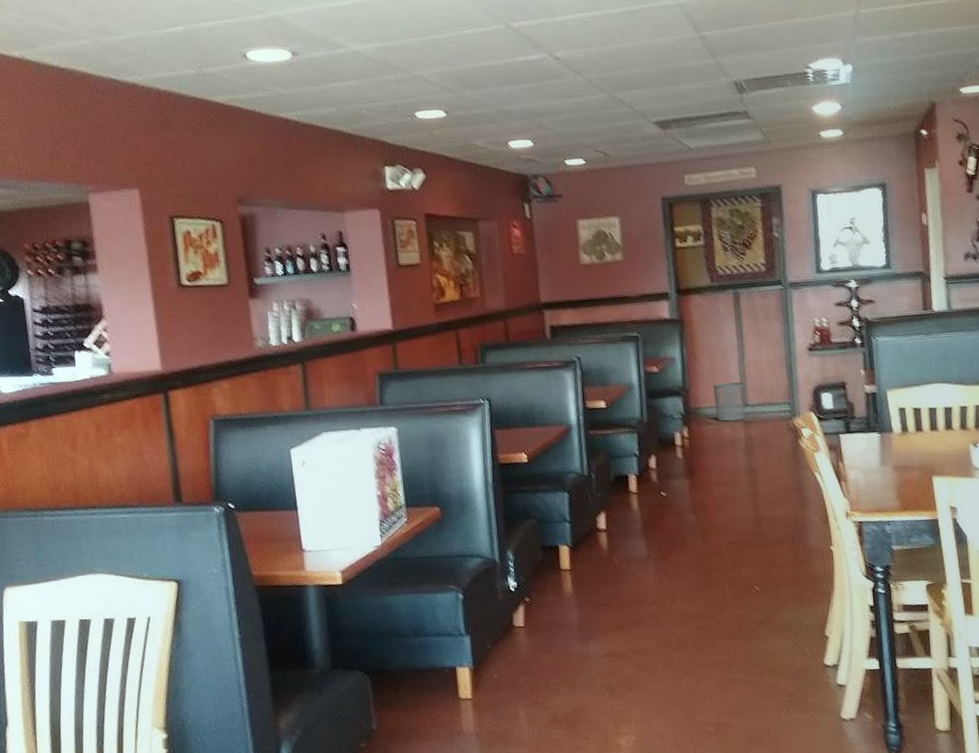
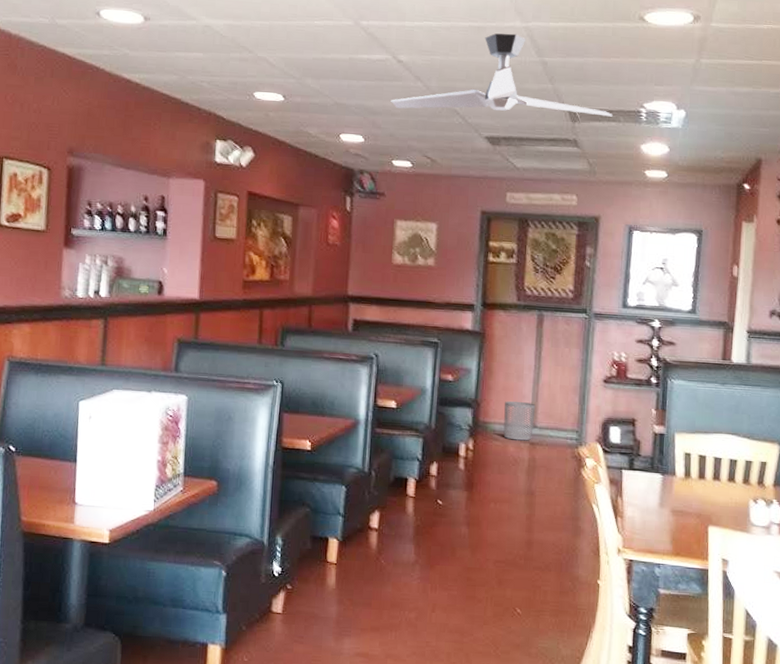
ceiling fan: none [554,12,780,106] -> present [391,33,613,117]

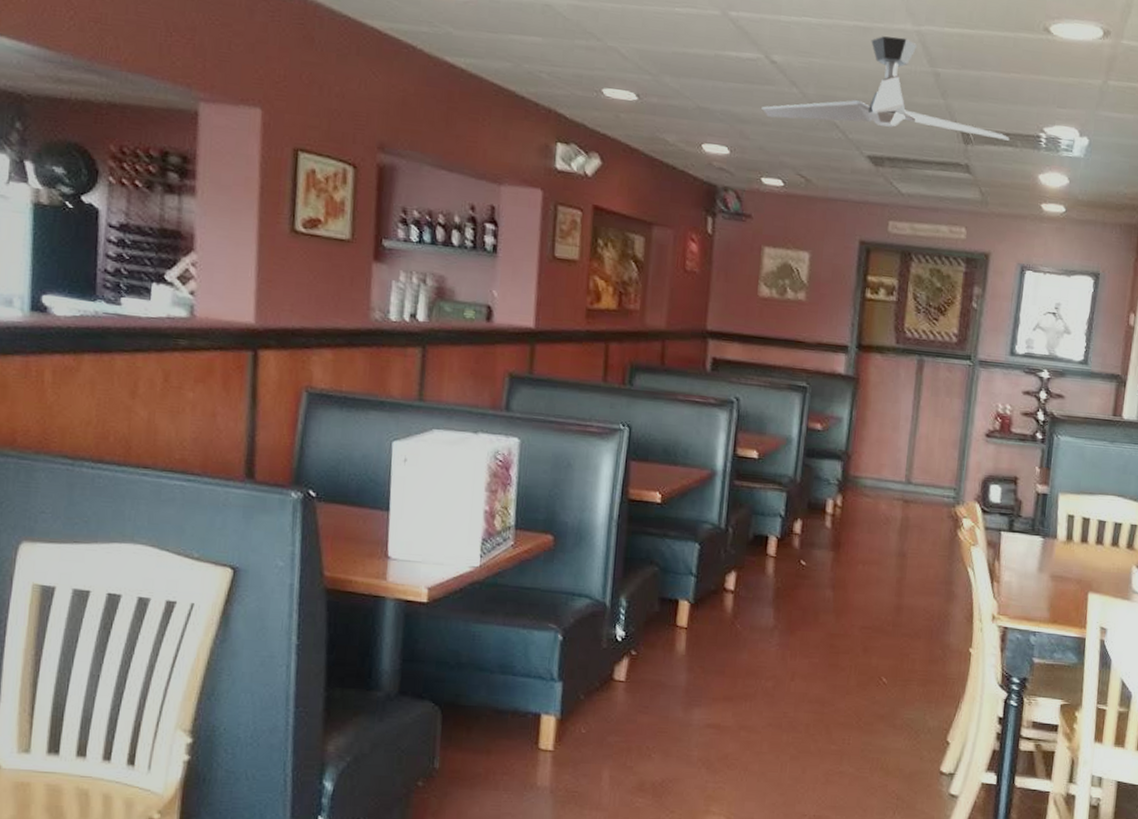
waste bin: present [503,401,536,441] -> none [875,454,912,498]

